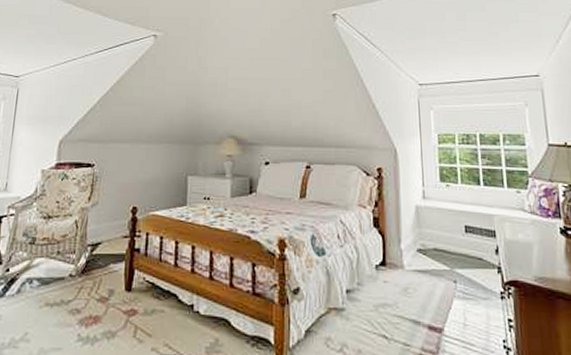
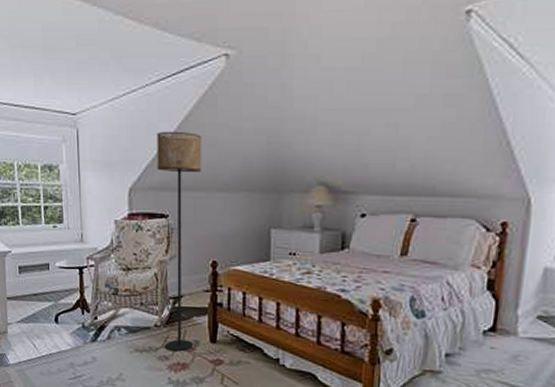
floor lamp: none [78,92,131,303] -> present [157,131,202,352]

